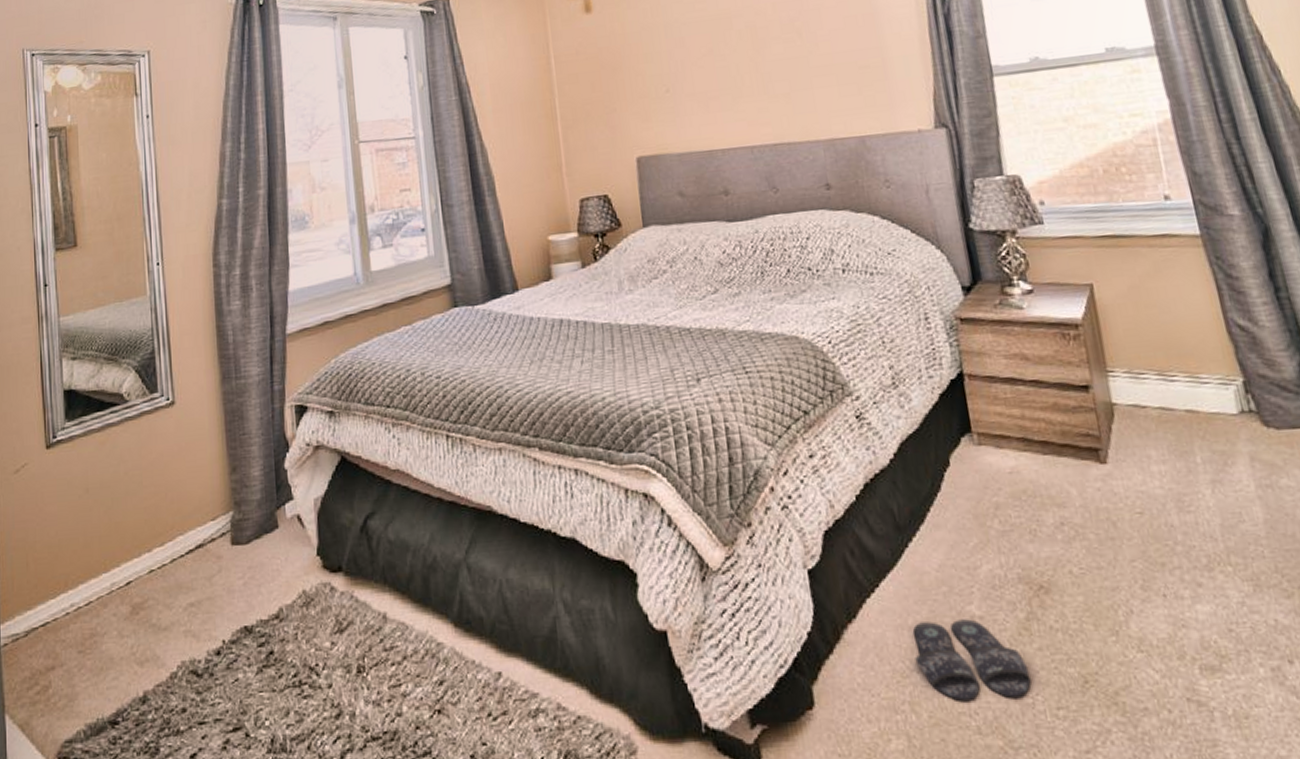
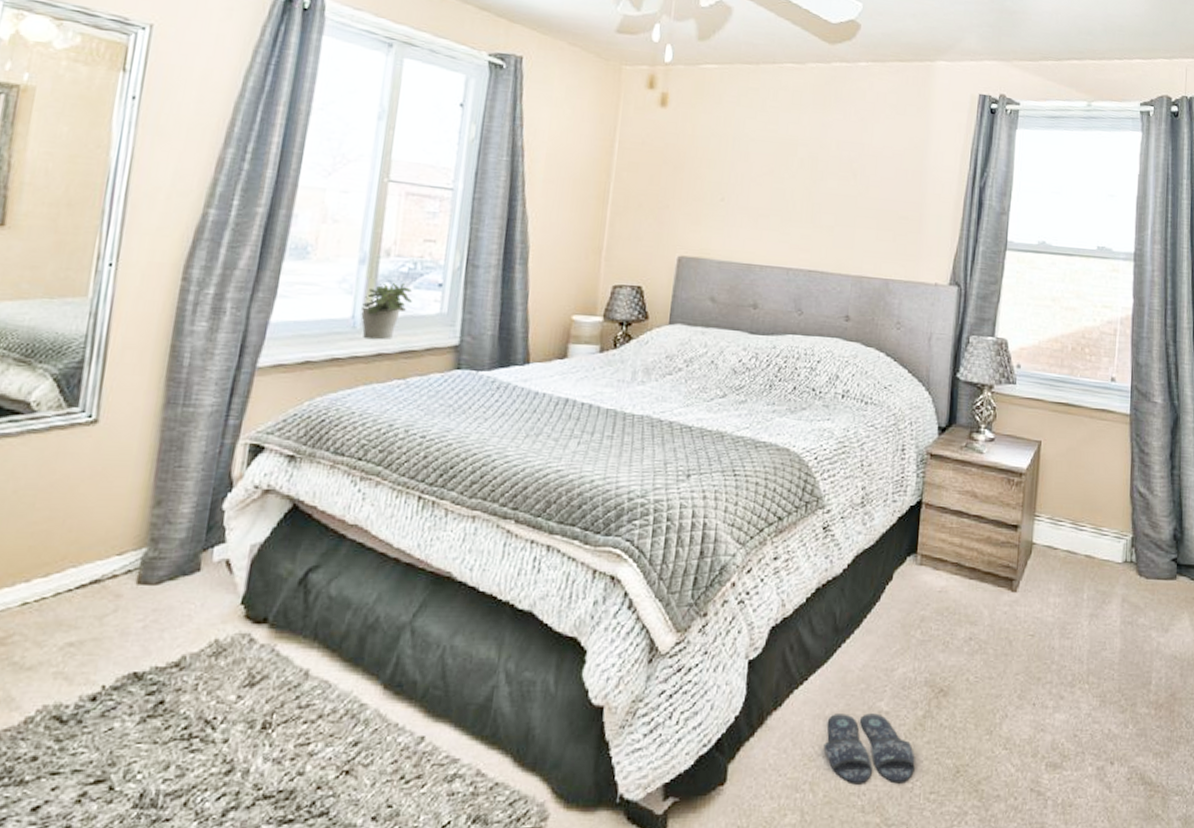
potted plant: none [361,234,403,293] -> present [361,282,413,340]

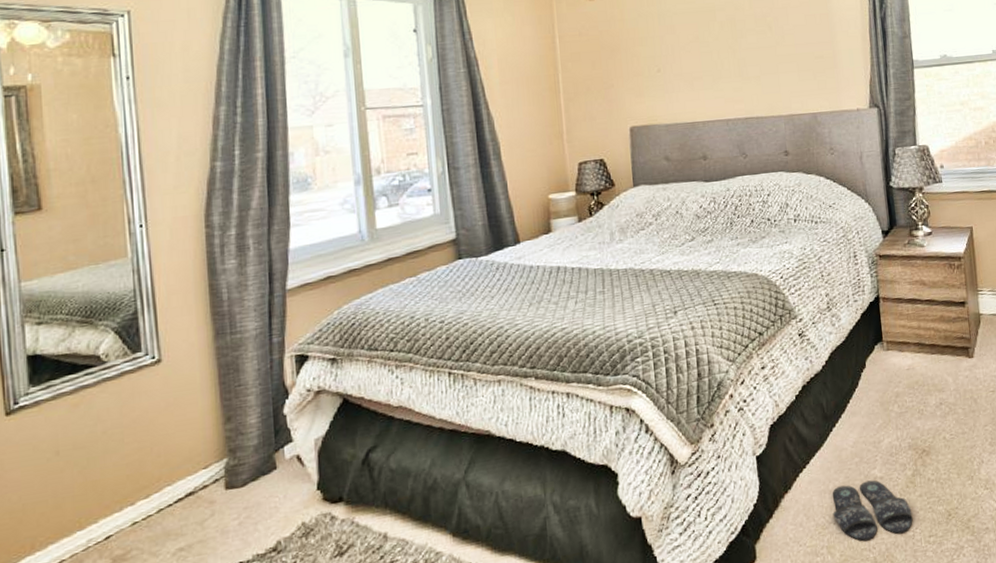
potted plant: present [361,282,413,340] -> none [366,194,409,249]

